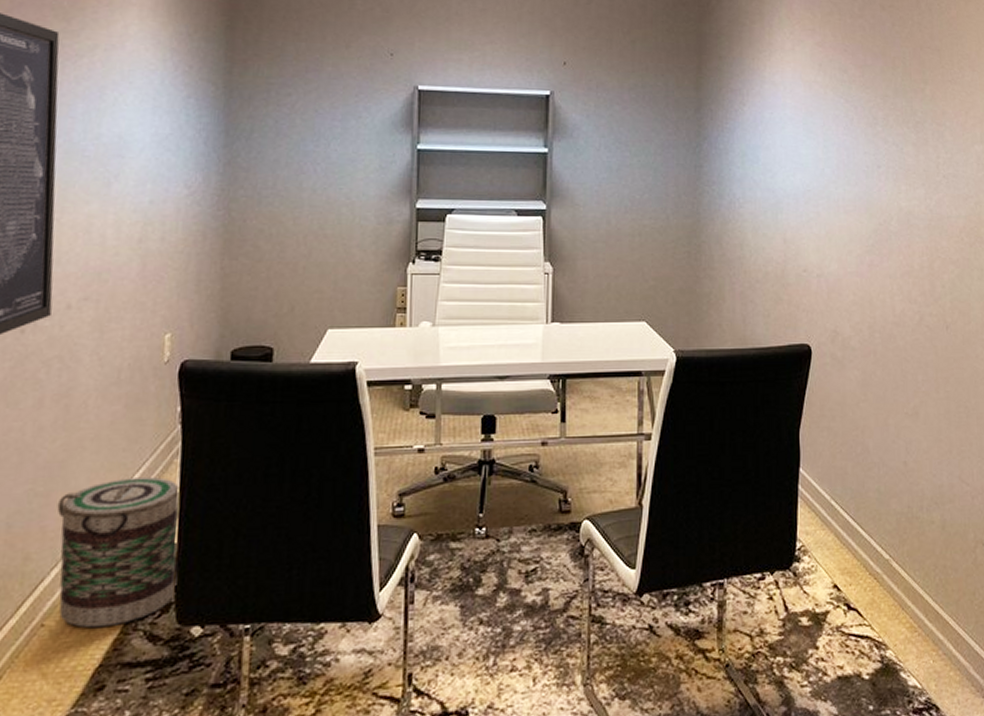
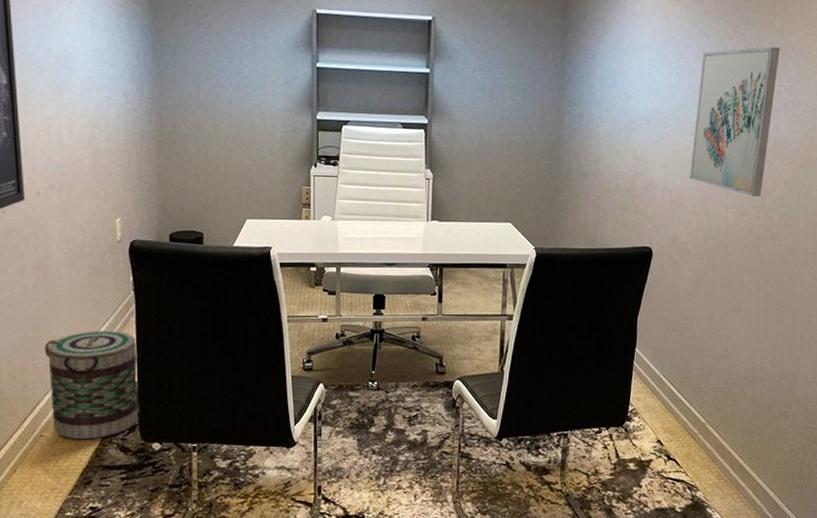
wall art: none [847,116,934,282] -> present [690,46,780,197]

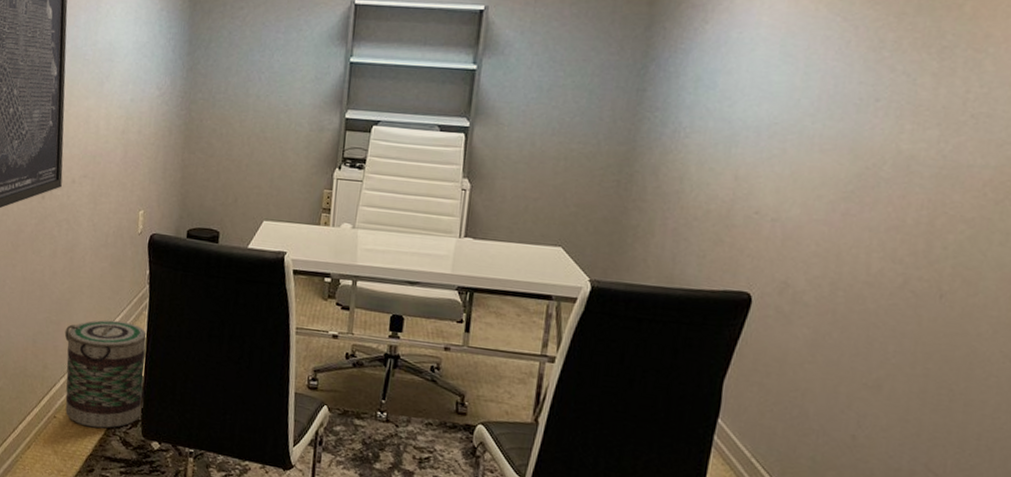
wall art: present [690,46,780,197] -> none [814,39,971,241]

